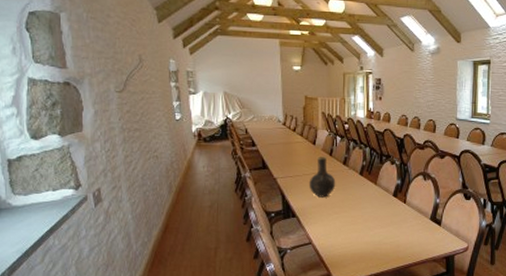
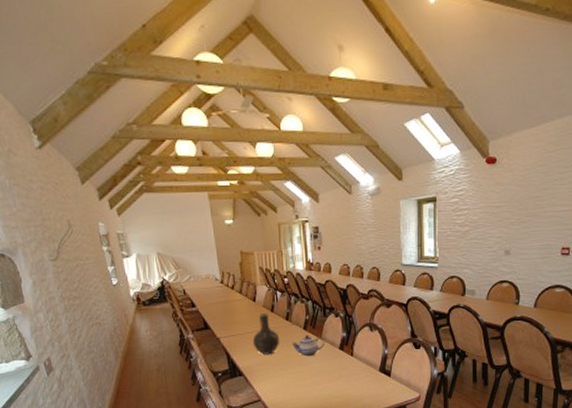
teapot: none [347,180,379,202] -> present [292,335,325,357]

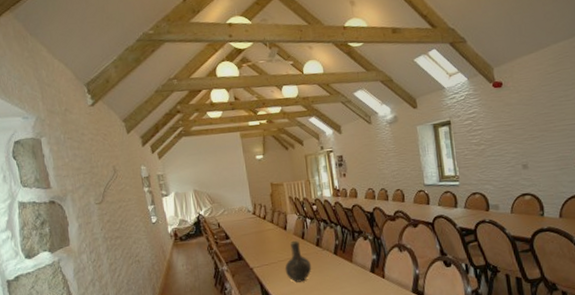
teapot: present [292,335,325,357] -> none [323,259,356,282]

